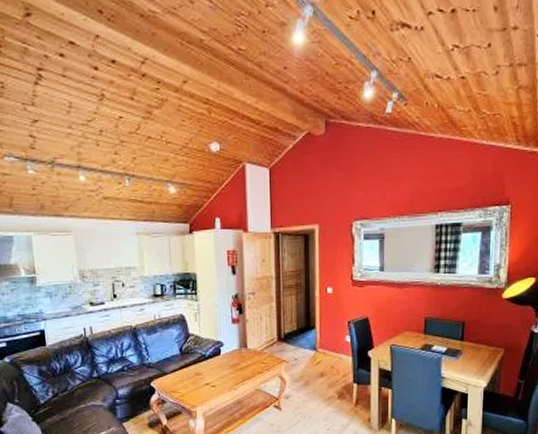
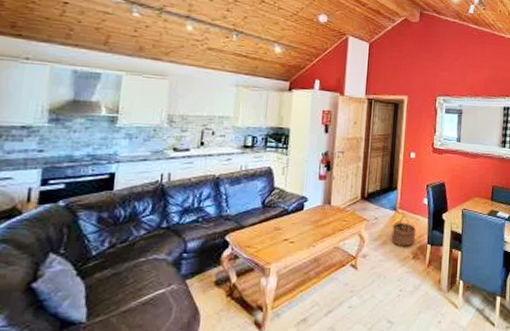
wicker basket: none [314,355,340,387] -> present [391,216,416,247]

